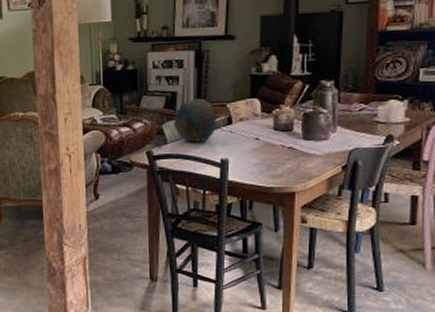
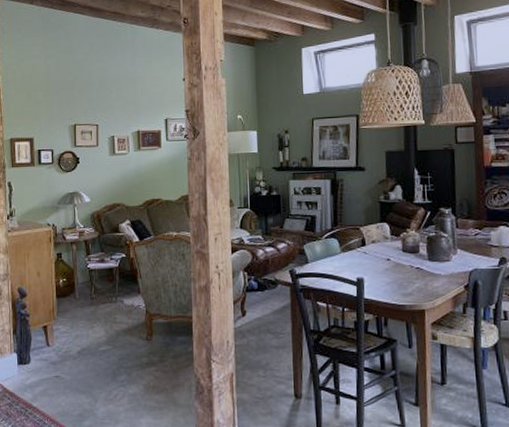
decorative bowl: present [173,98,216,142] -> none [313,222,352,262]

